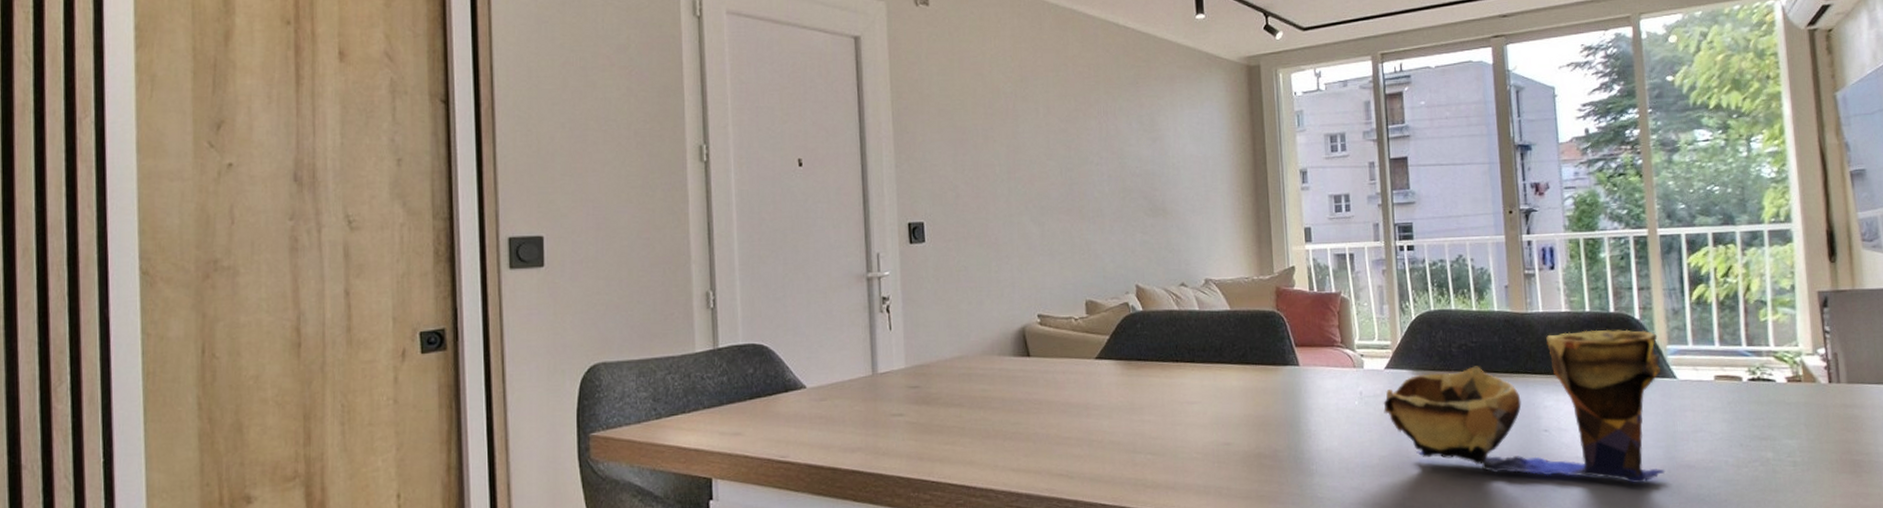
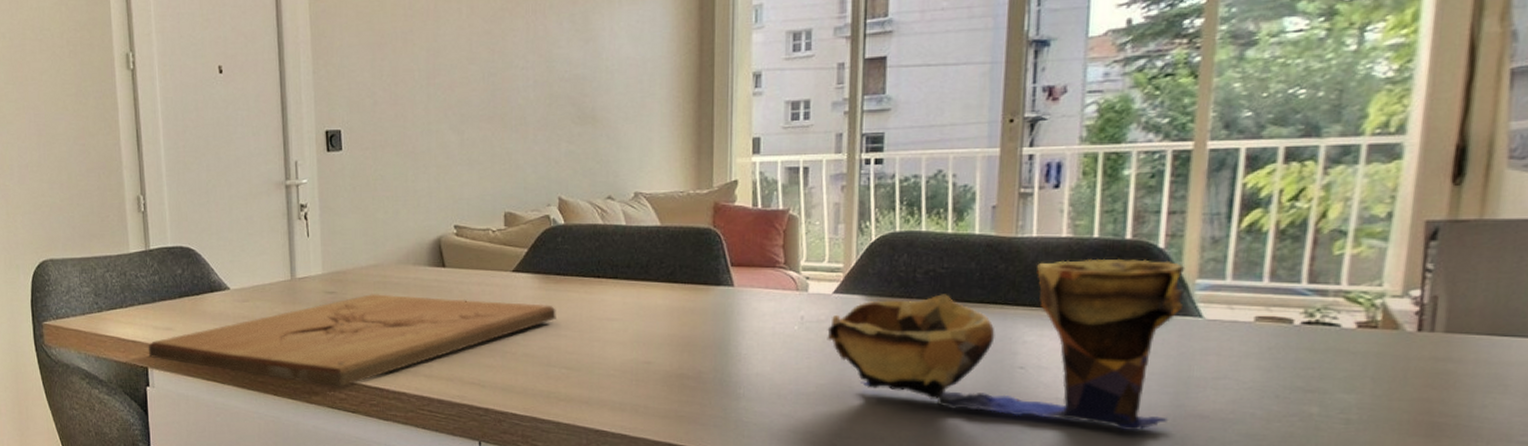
cutting board: none [712,385,1139,488] -> present [148,293,556,387]

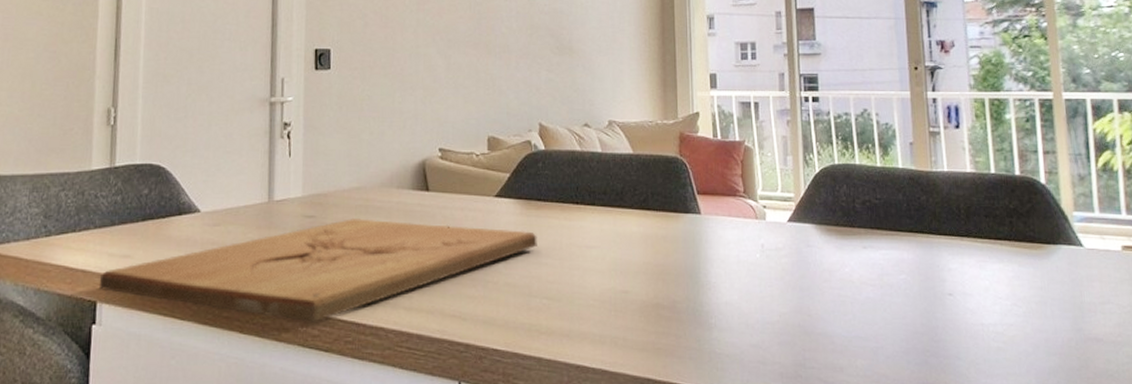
decorative bowl: present [827,258,1185,432] -> none [785,192,1073,356]

